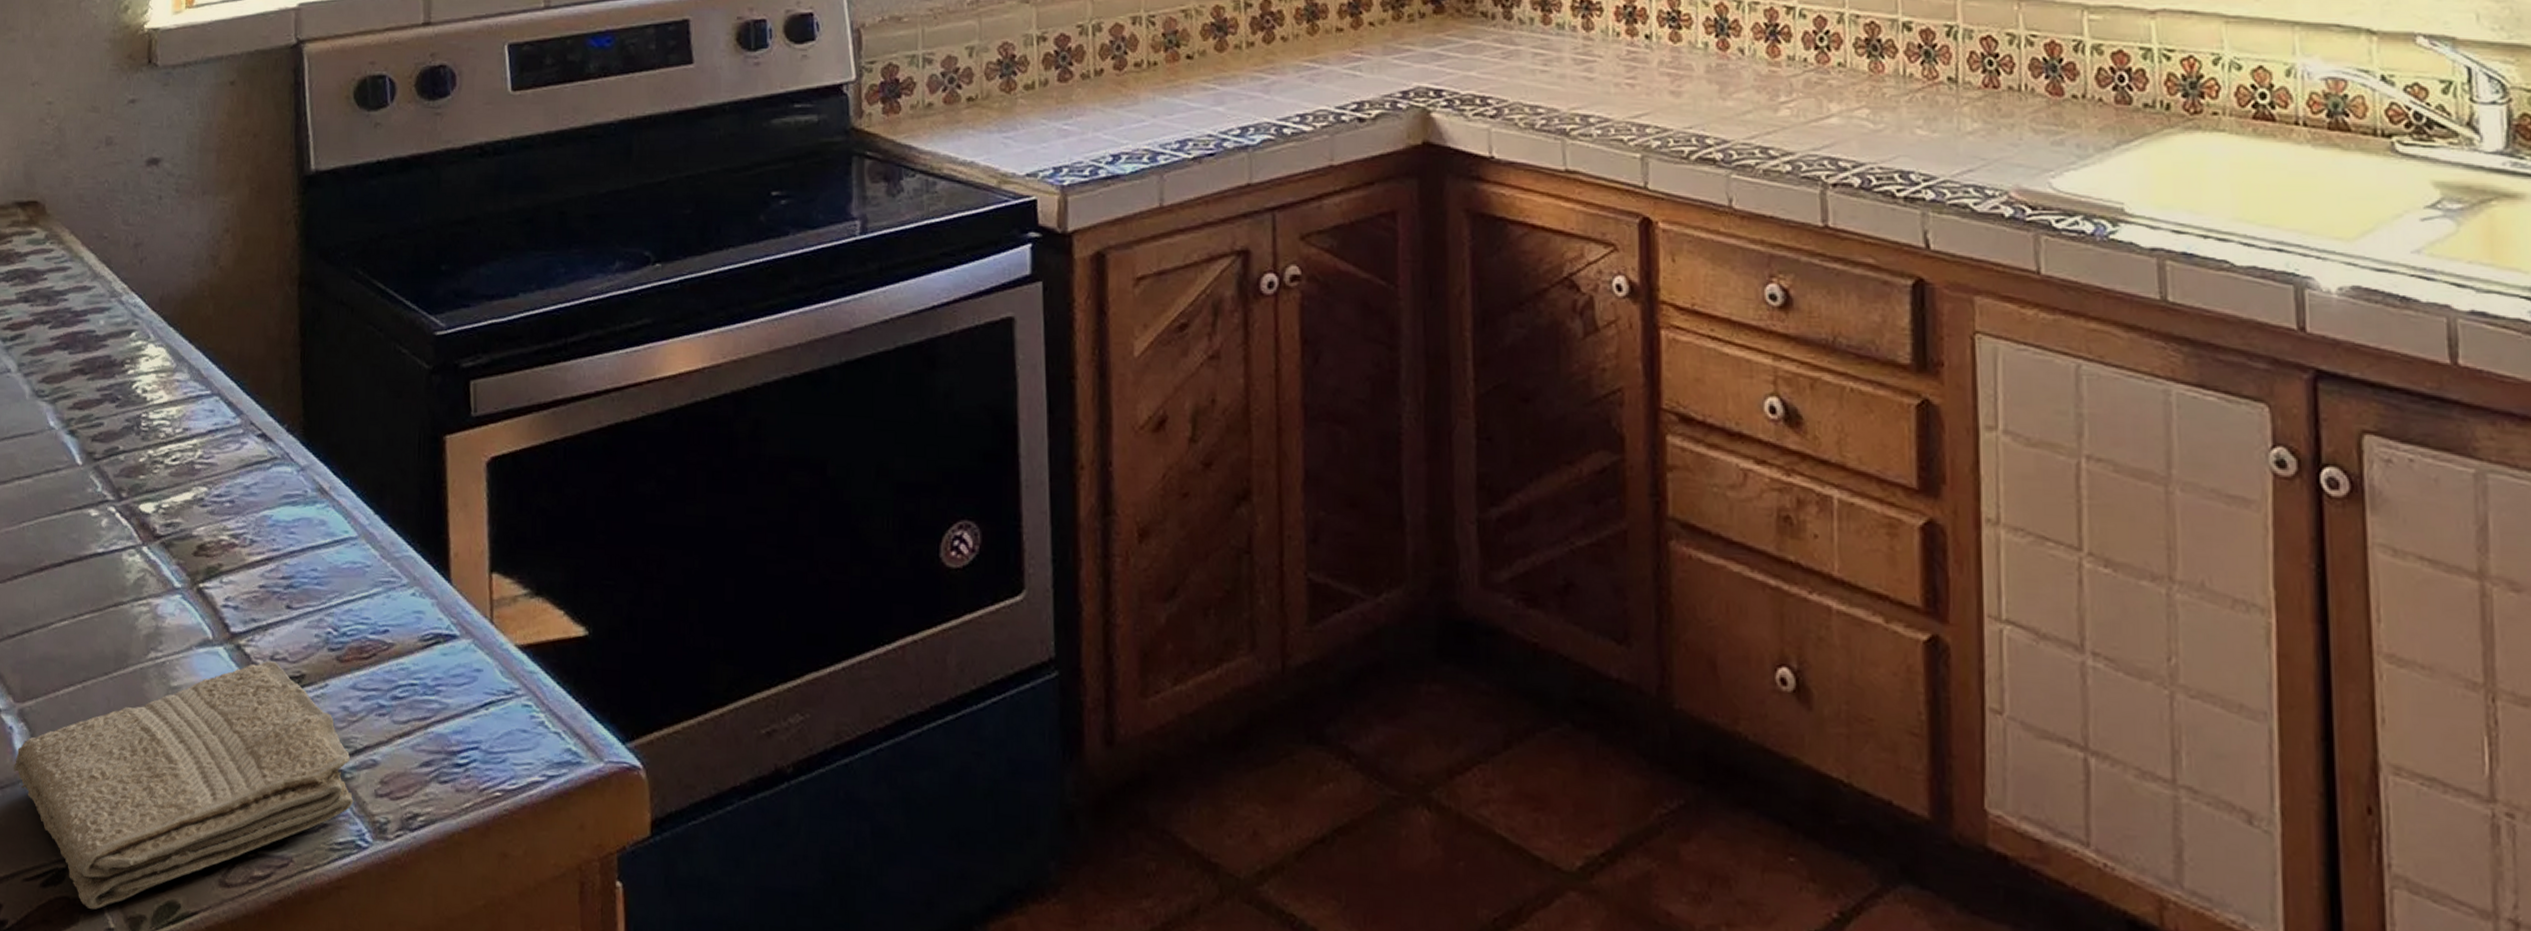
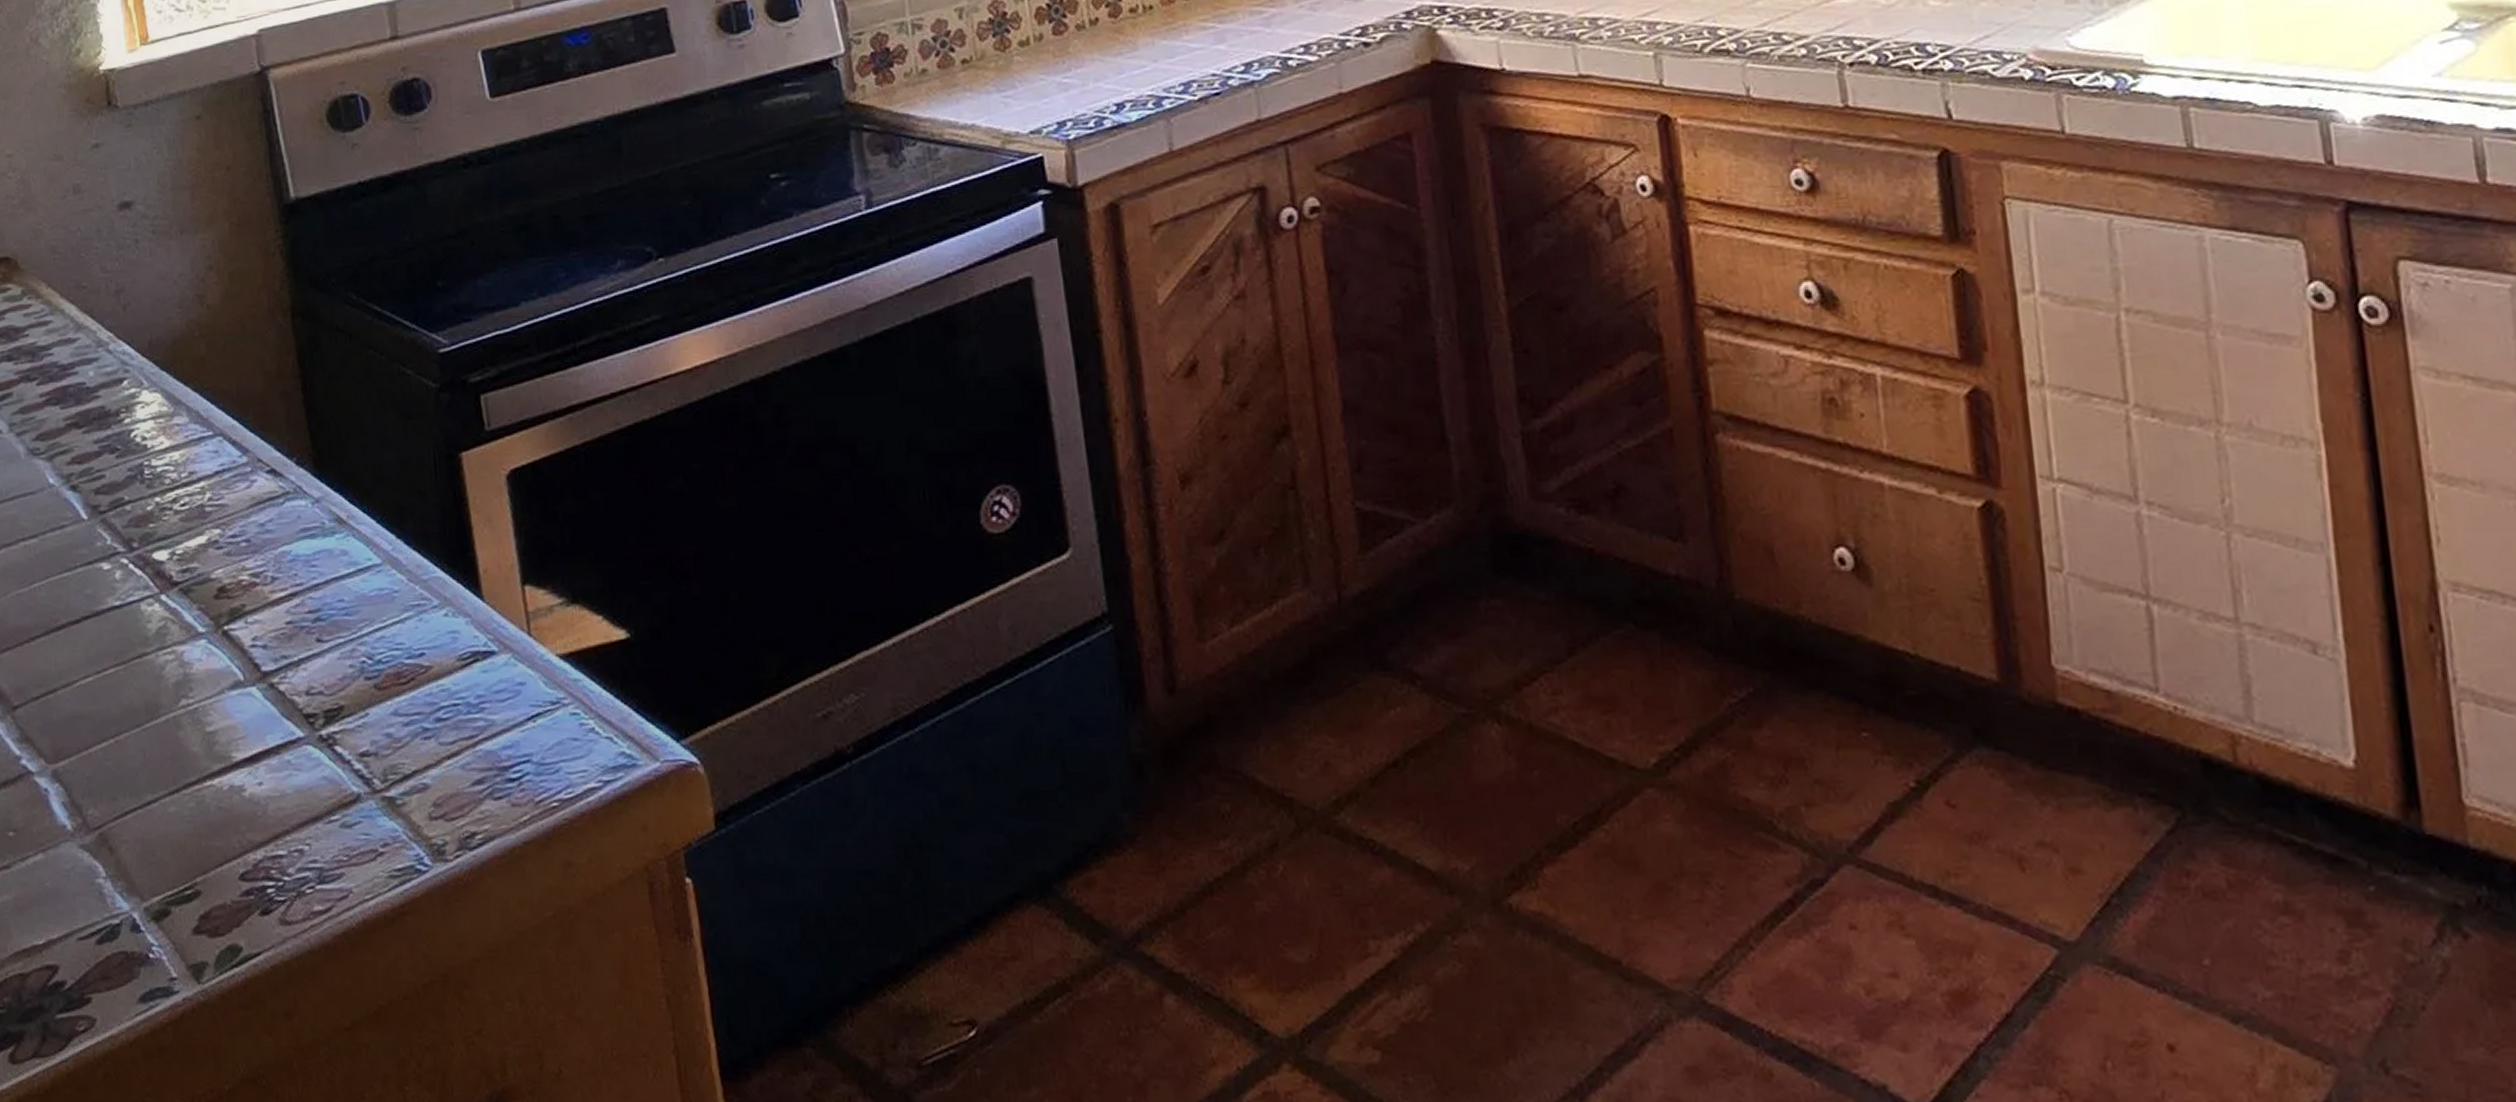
washcloth: present [12,661,354,909] -> none [53,696,408,961]

